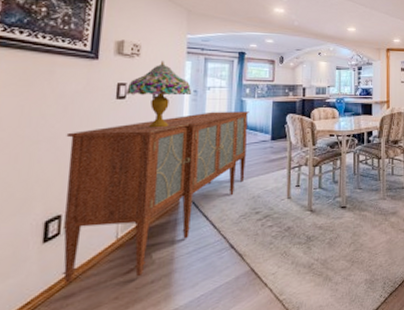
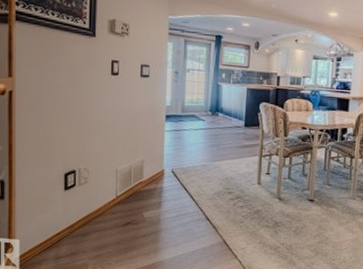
sideboard: present [62,111,249,283] -> none [75,93,225,230]
table lamp: present [126,61,192,128] -> none [119,41,174,105]

